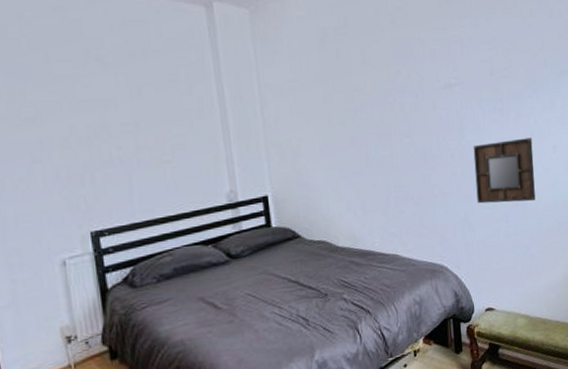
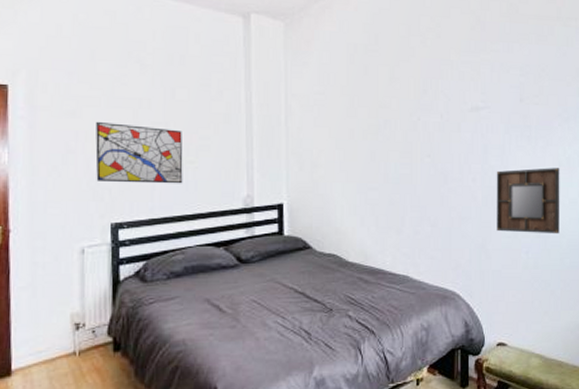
wall art: none [60,126,162,190] -> present [95,121,183,184]

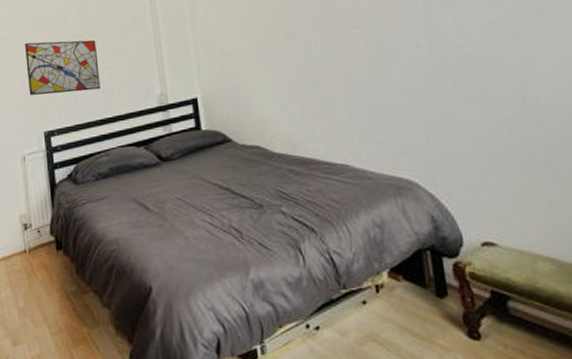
home mirror: present [496,168,560,234] -> none [447,16,556,105]

